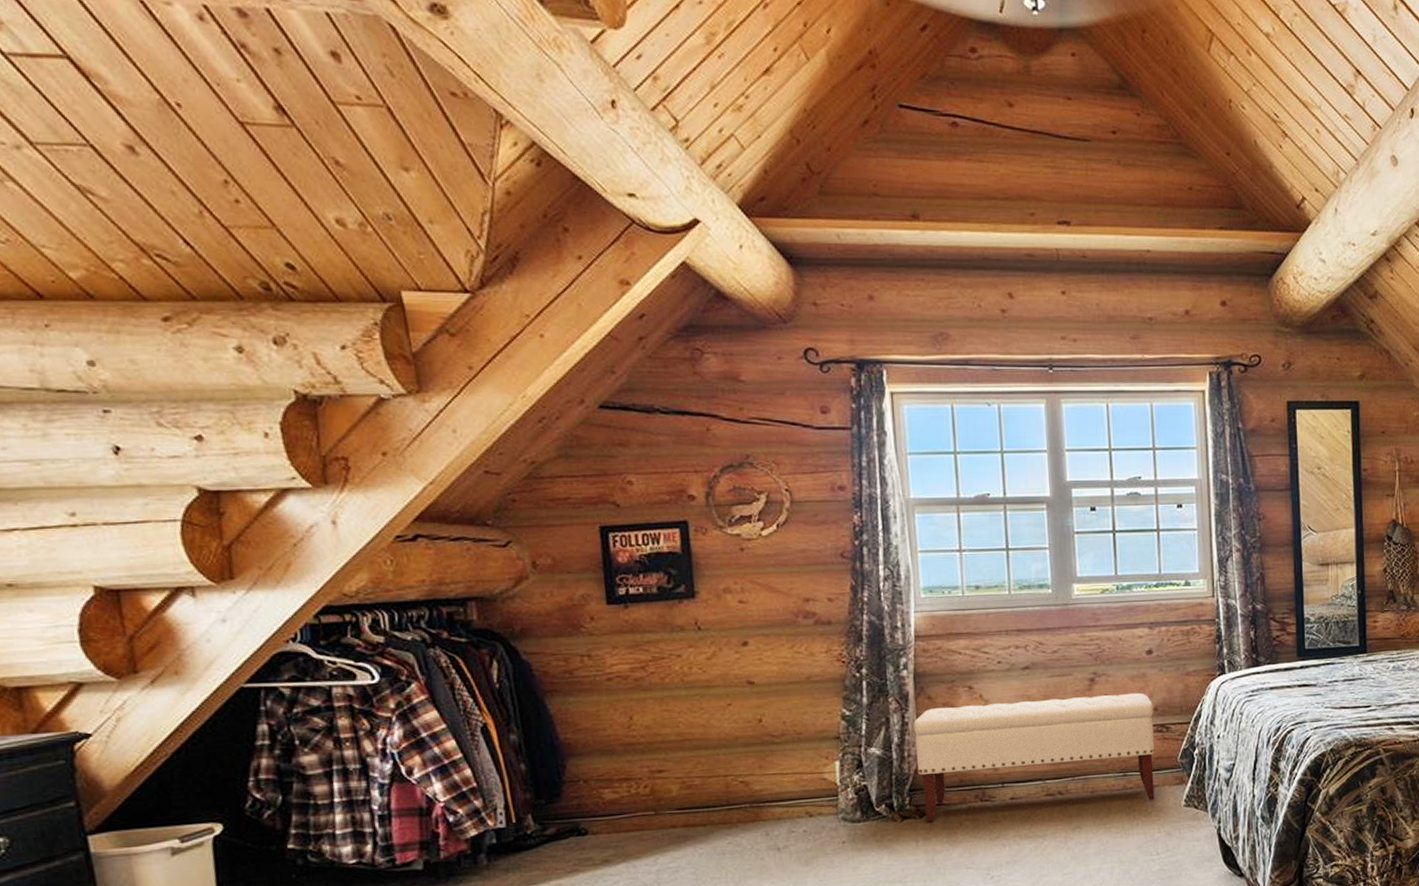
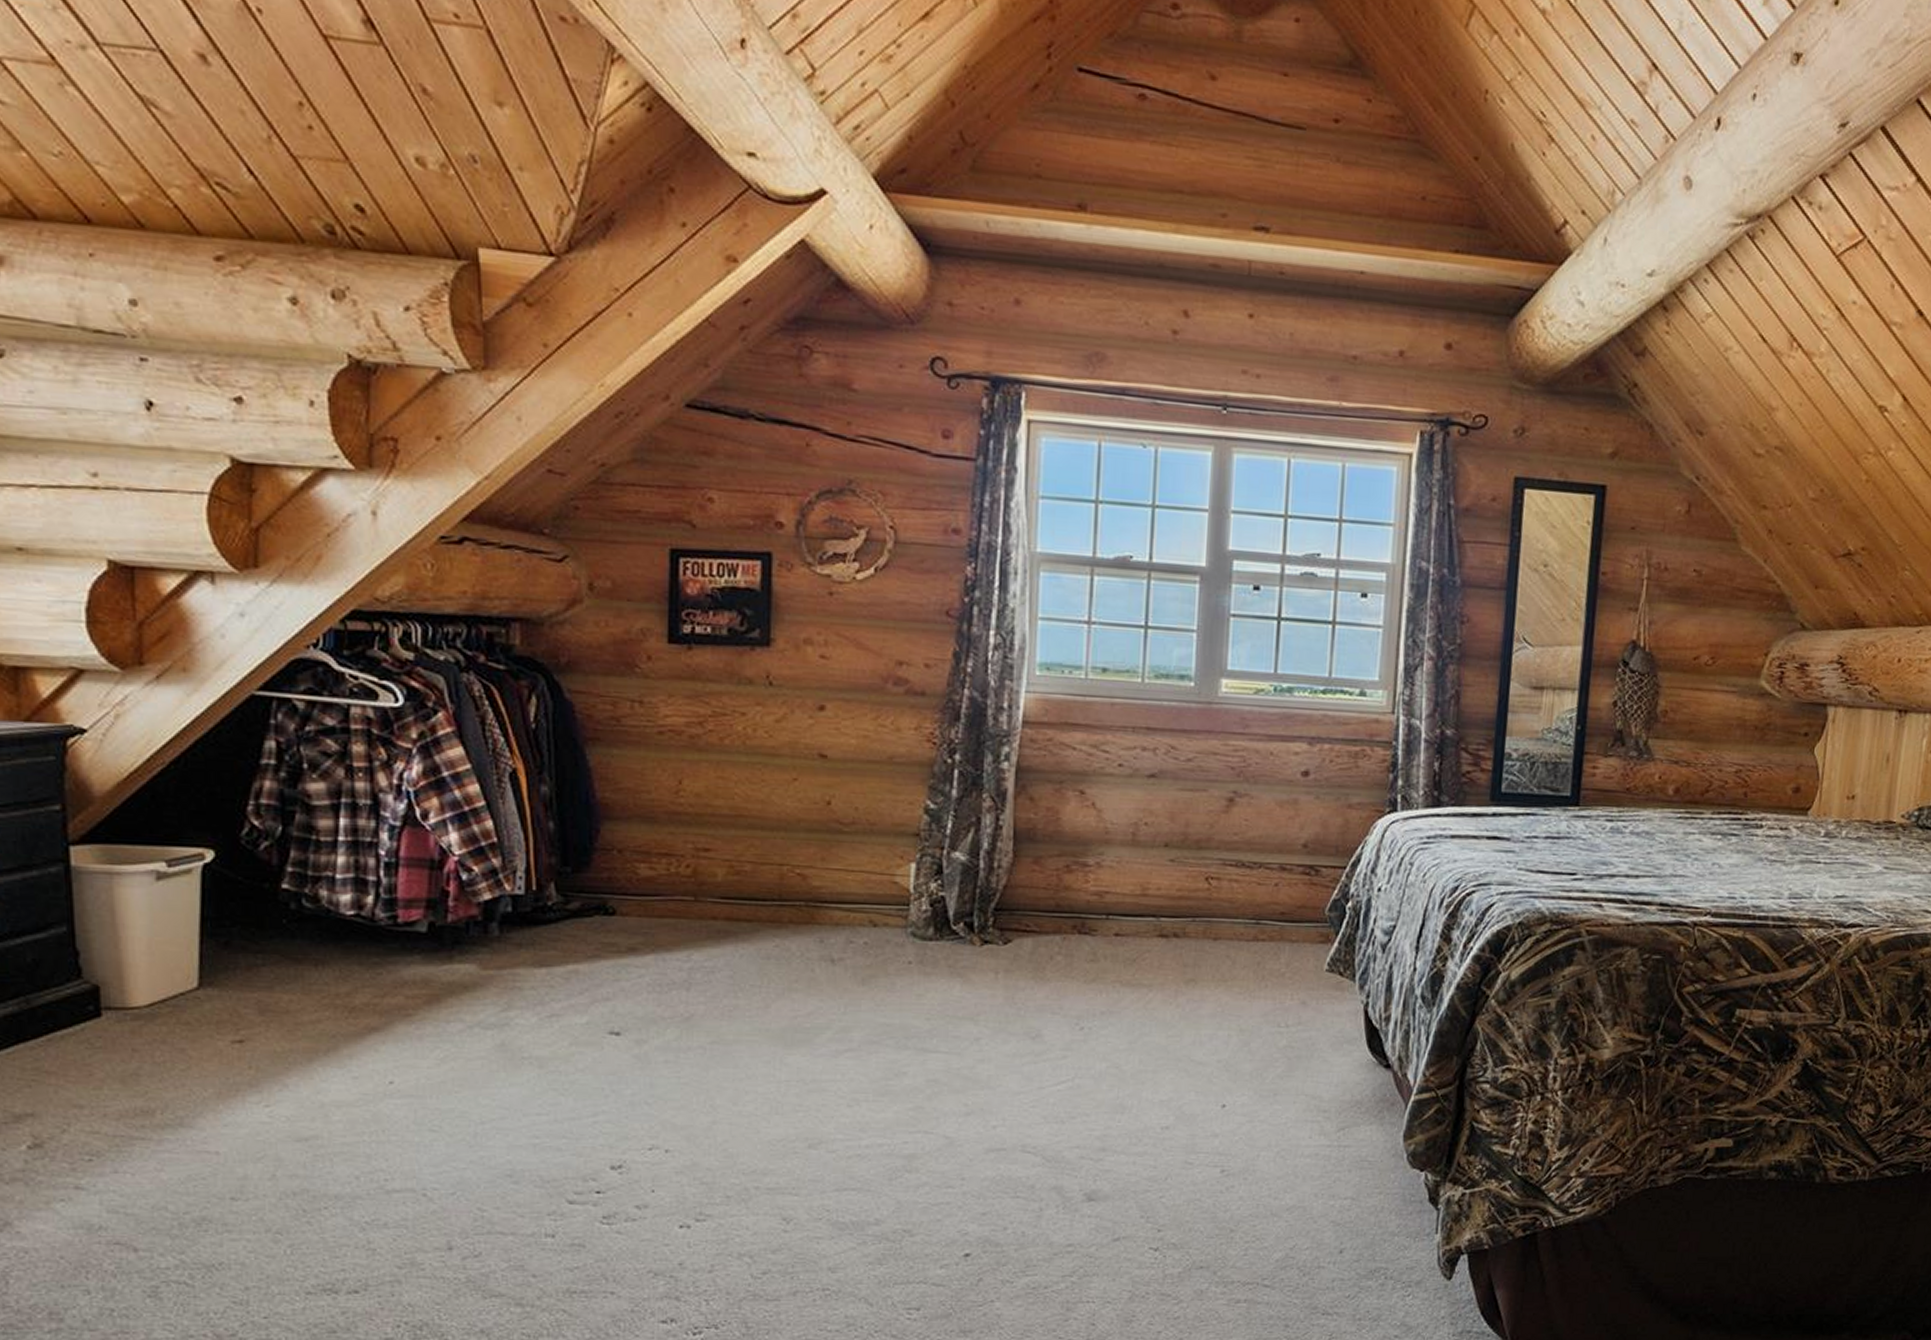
bench: present [913,692,1156,822] -> none [1006,812,1303,959]

